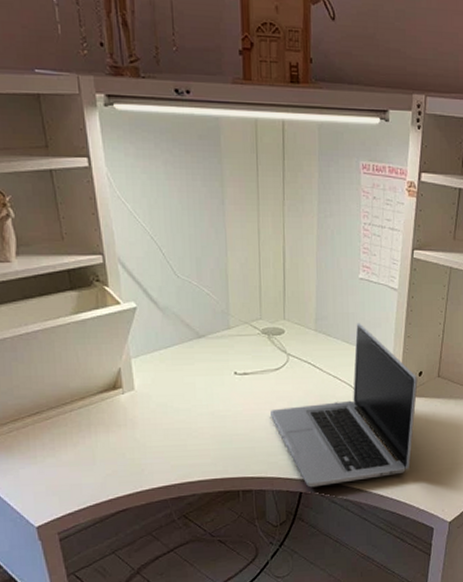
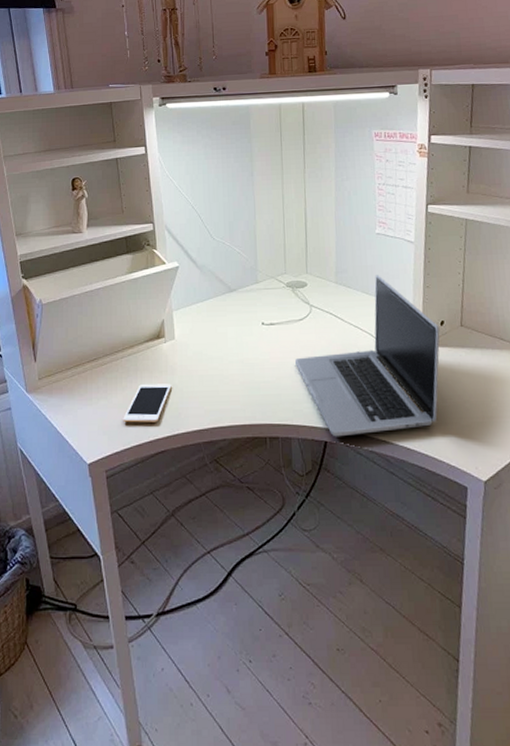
cell phone: none [76,438,133,482] -> present [123,383,172,423]

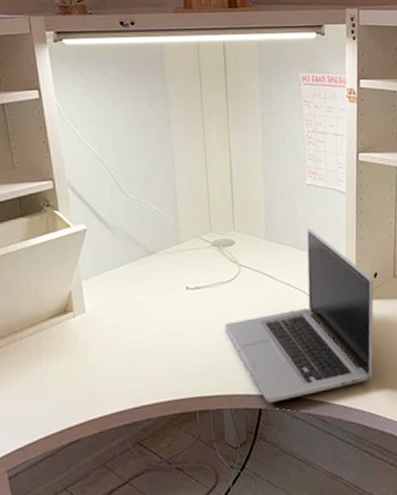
cell phone: present [123,383,172,423] -> none [26,363,84,413]

